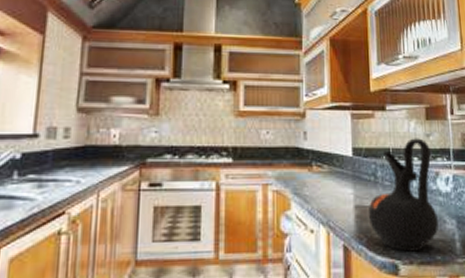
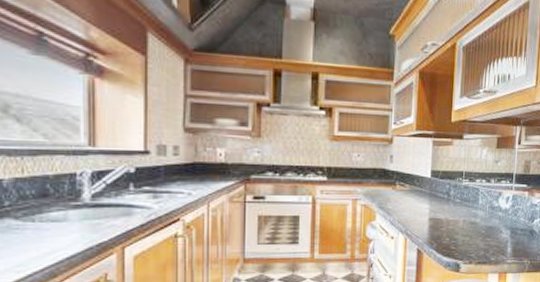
ceramic jug: present [367,138,439,252] -> none [439,163,497,254]

